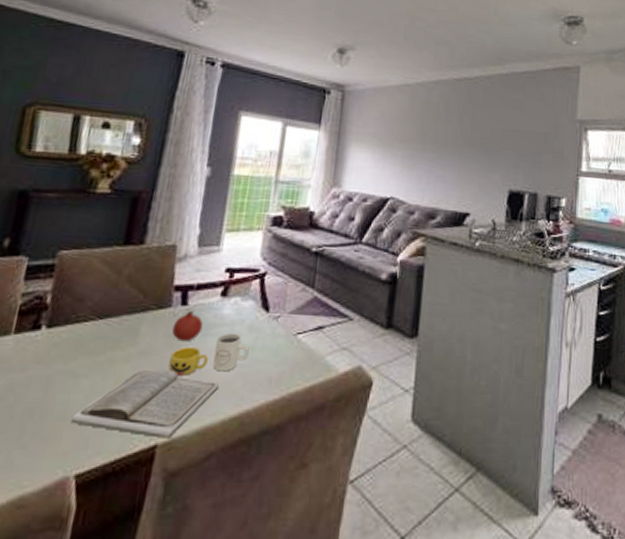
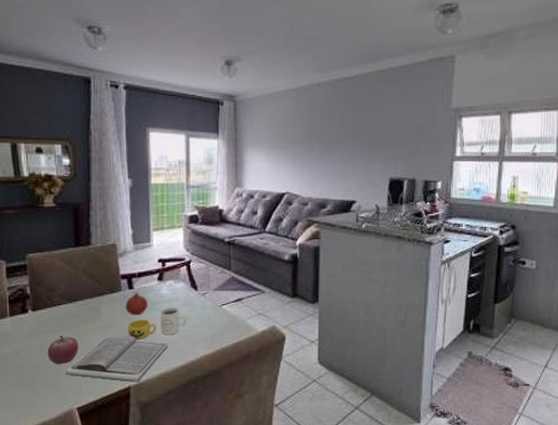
fruit: none [51,364,100,406] -> present [47,335,79,364]

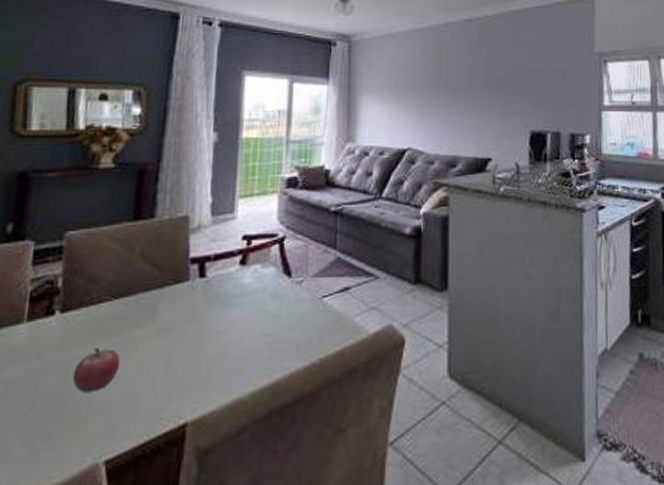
book: present [65,336,168,382] -> none [95,345,246,416]
fruit: present [125,293,148,316] -> none [191,283,224,315]
cup: present [127,319,156,339] -> none [191,320,232,350]
mug: present [160,307,187,335] -> none [237,301,274,343]

